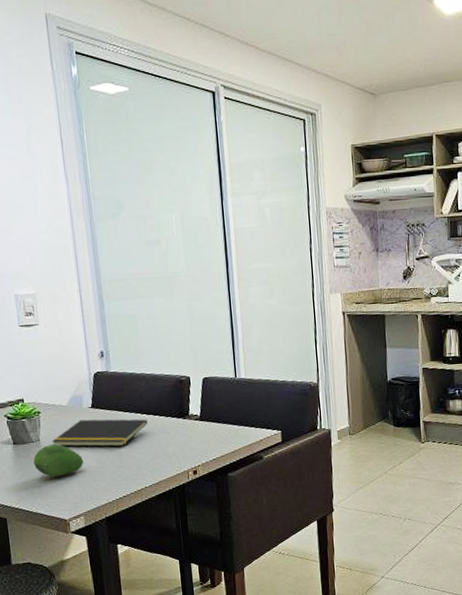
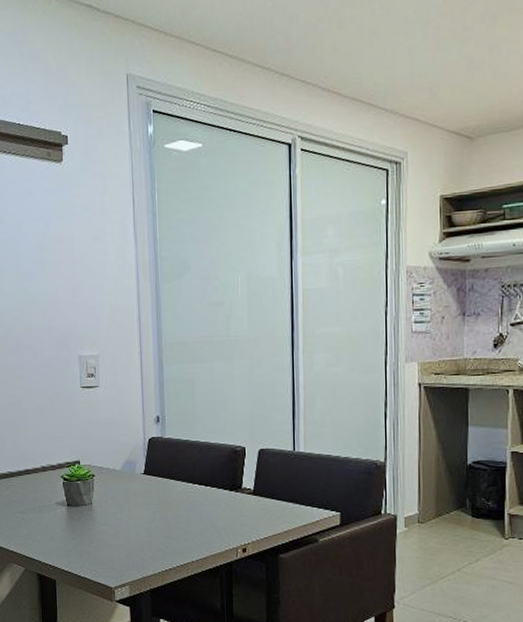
fruit: present [33,444,84,477] -> none [84,509,133,543]
notepad: present [51,419,148,447] -> none [103,485,199,517]

